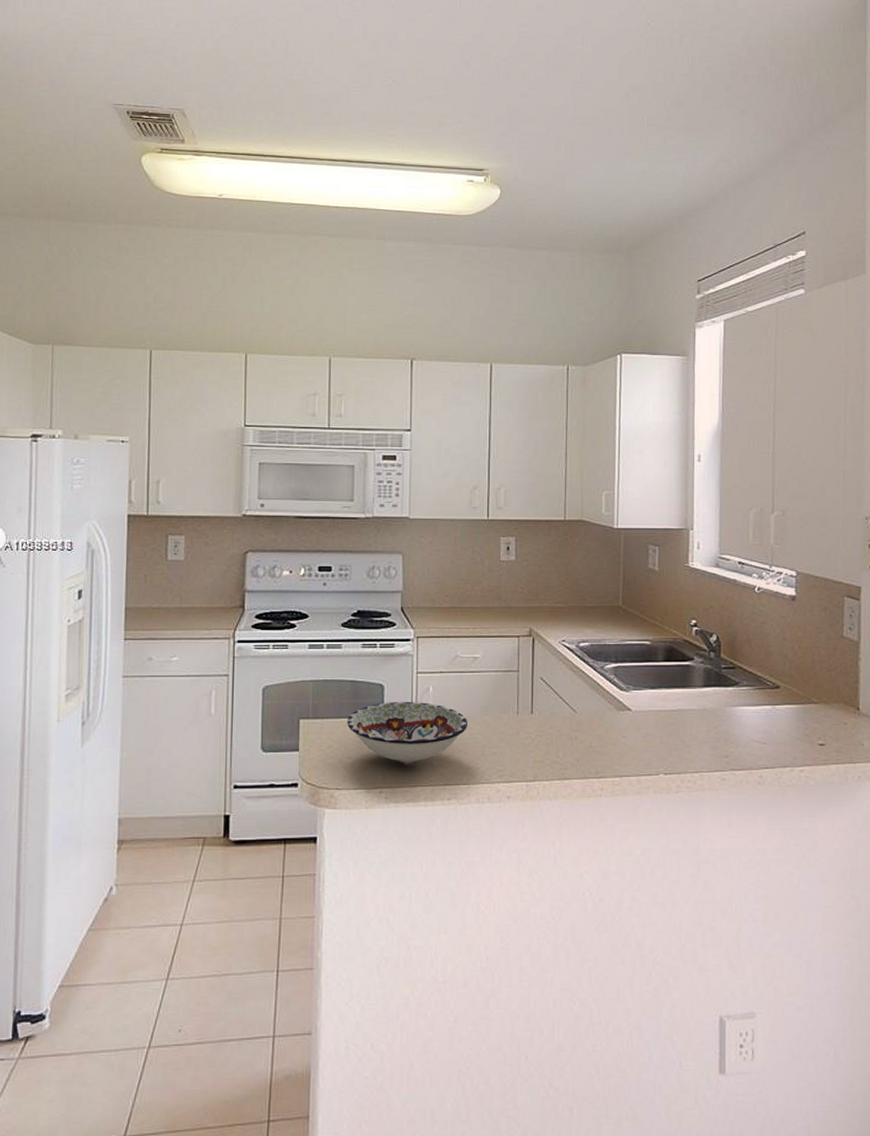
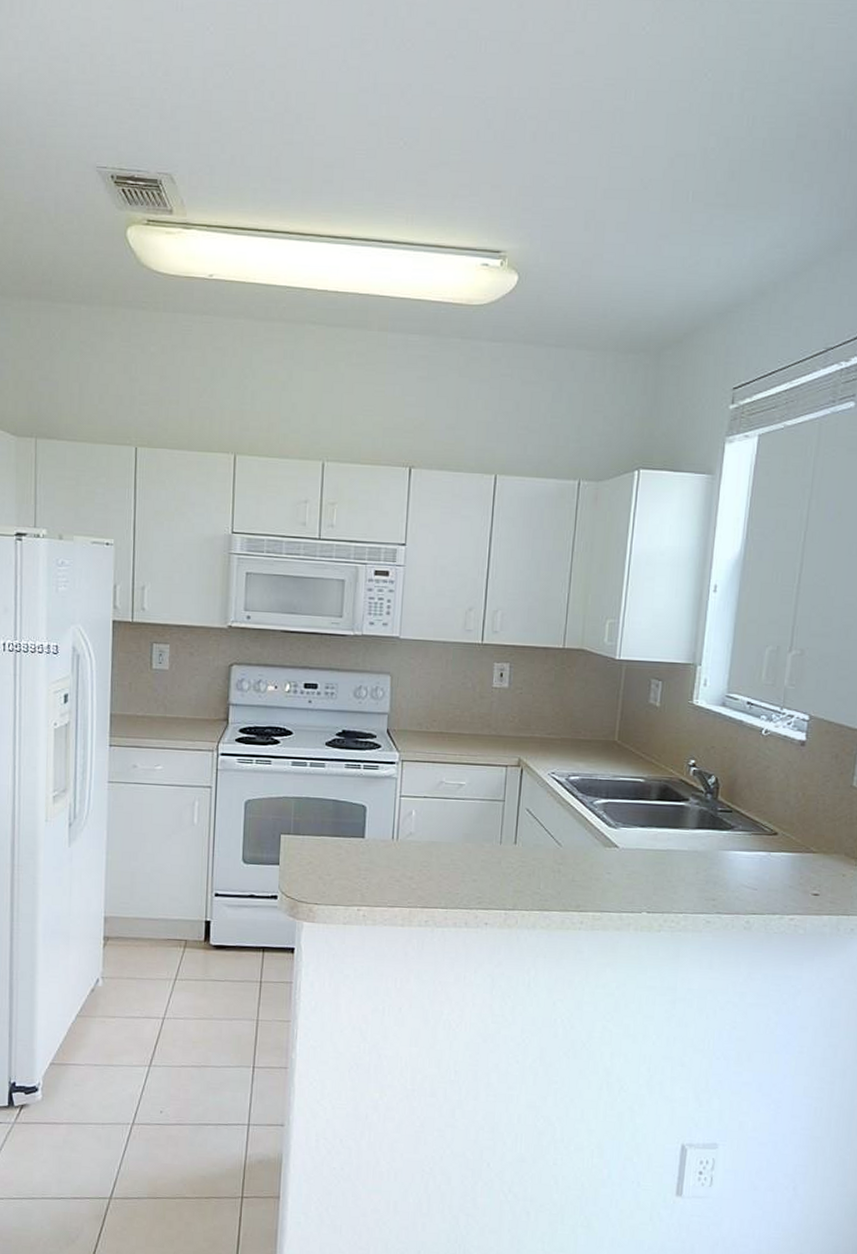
bowl: present [347,701,468,764] -> none [328,823,450,885]

